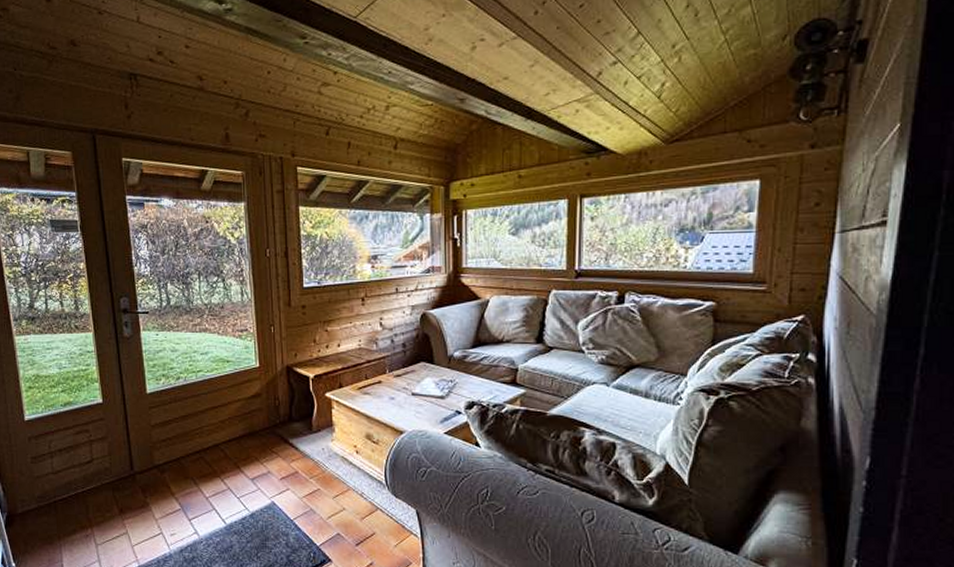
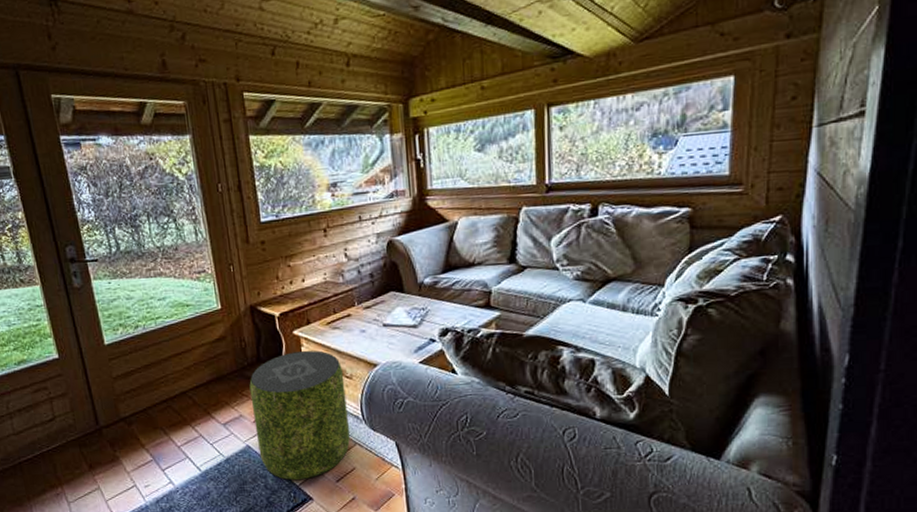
pouf: none [279,413,373,541] -> present [249,350,351,481]

